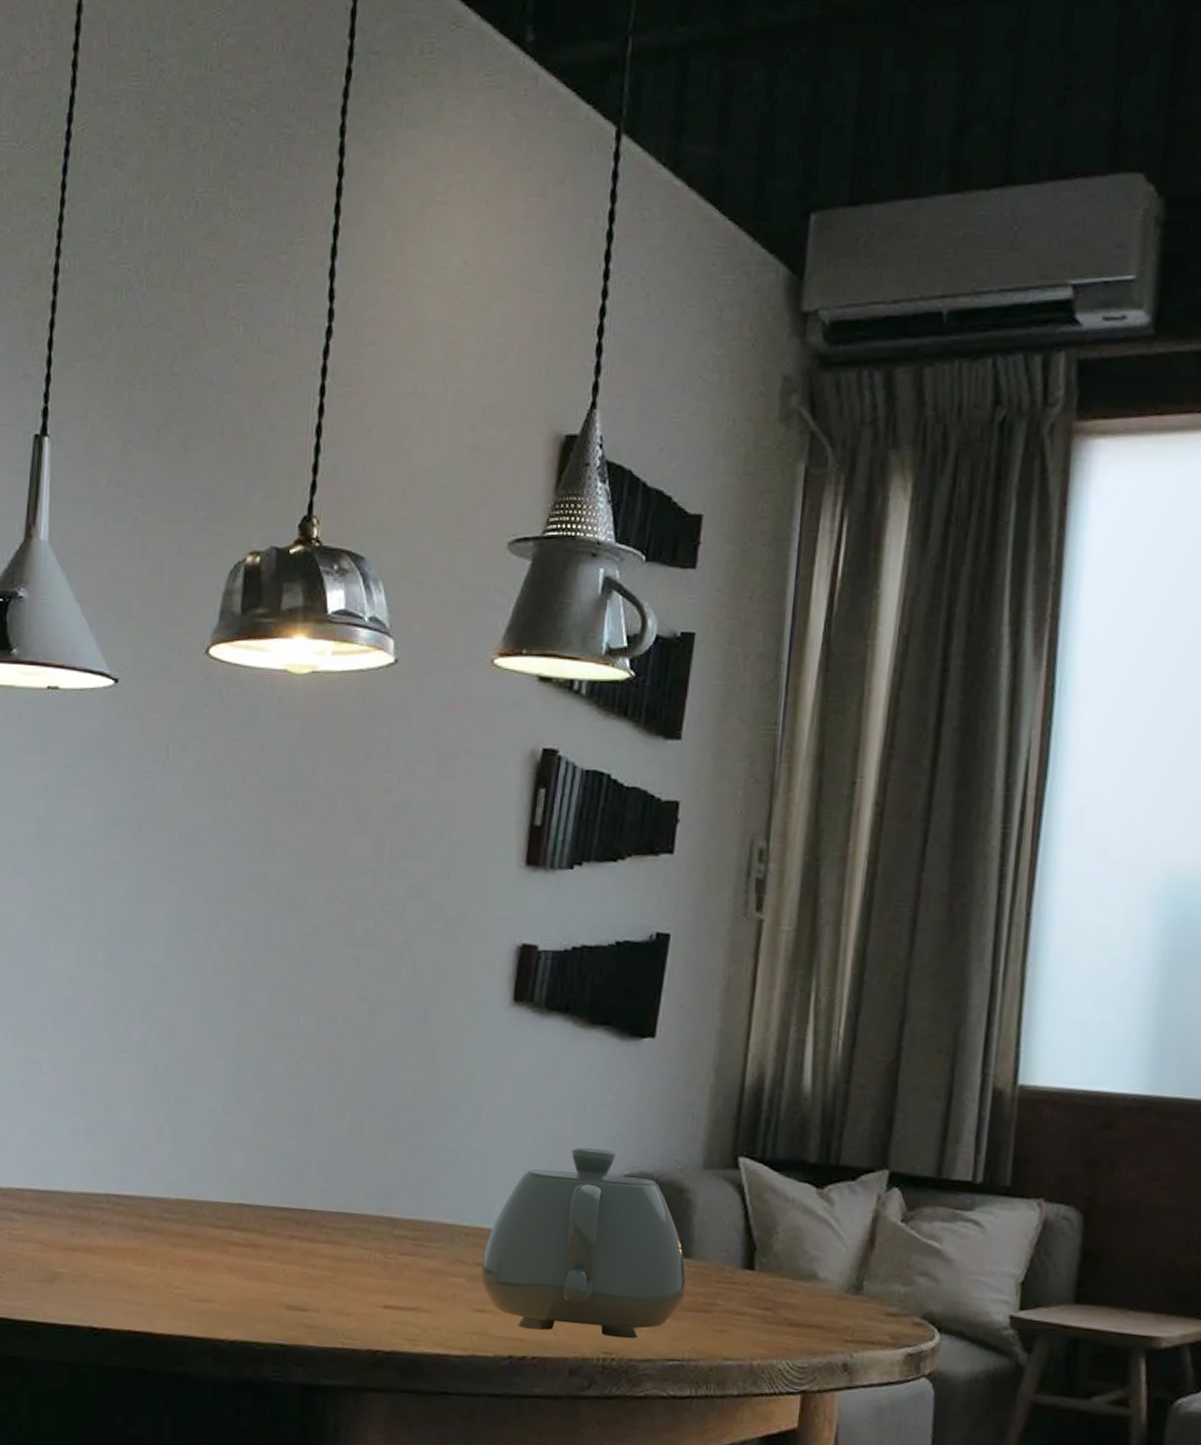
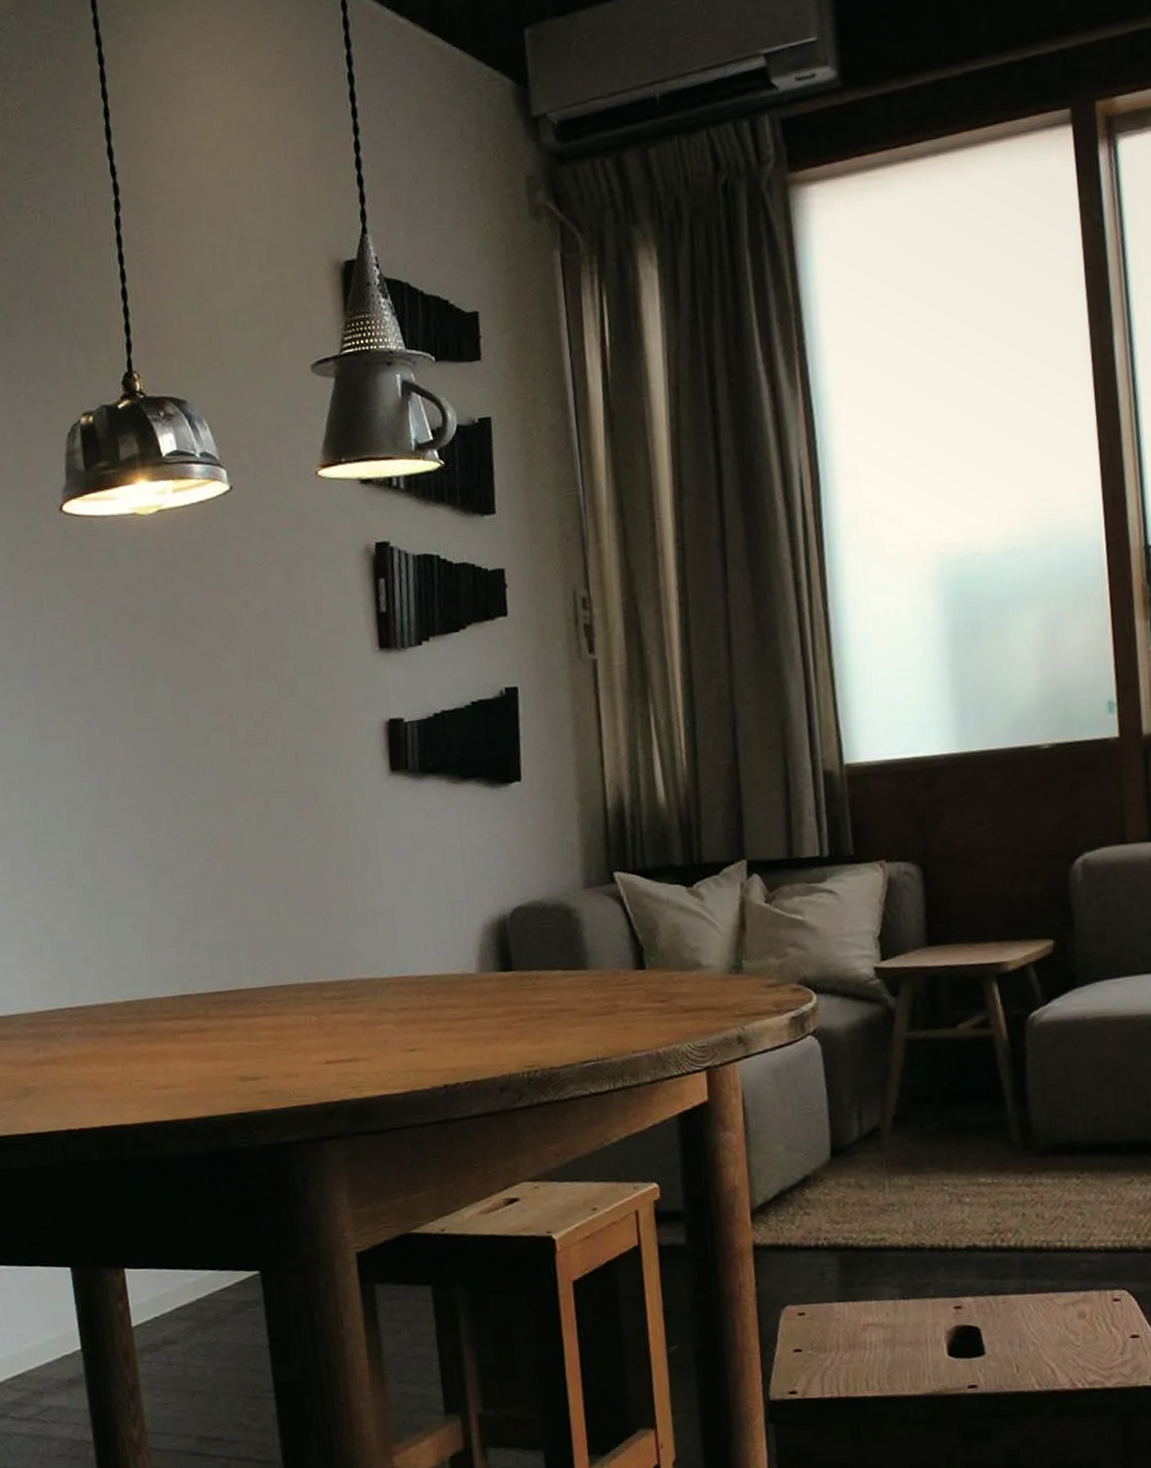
teapot: present [481,1148,686,1339] -> none [405,887,589,1058]

